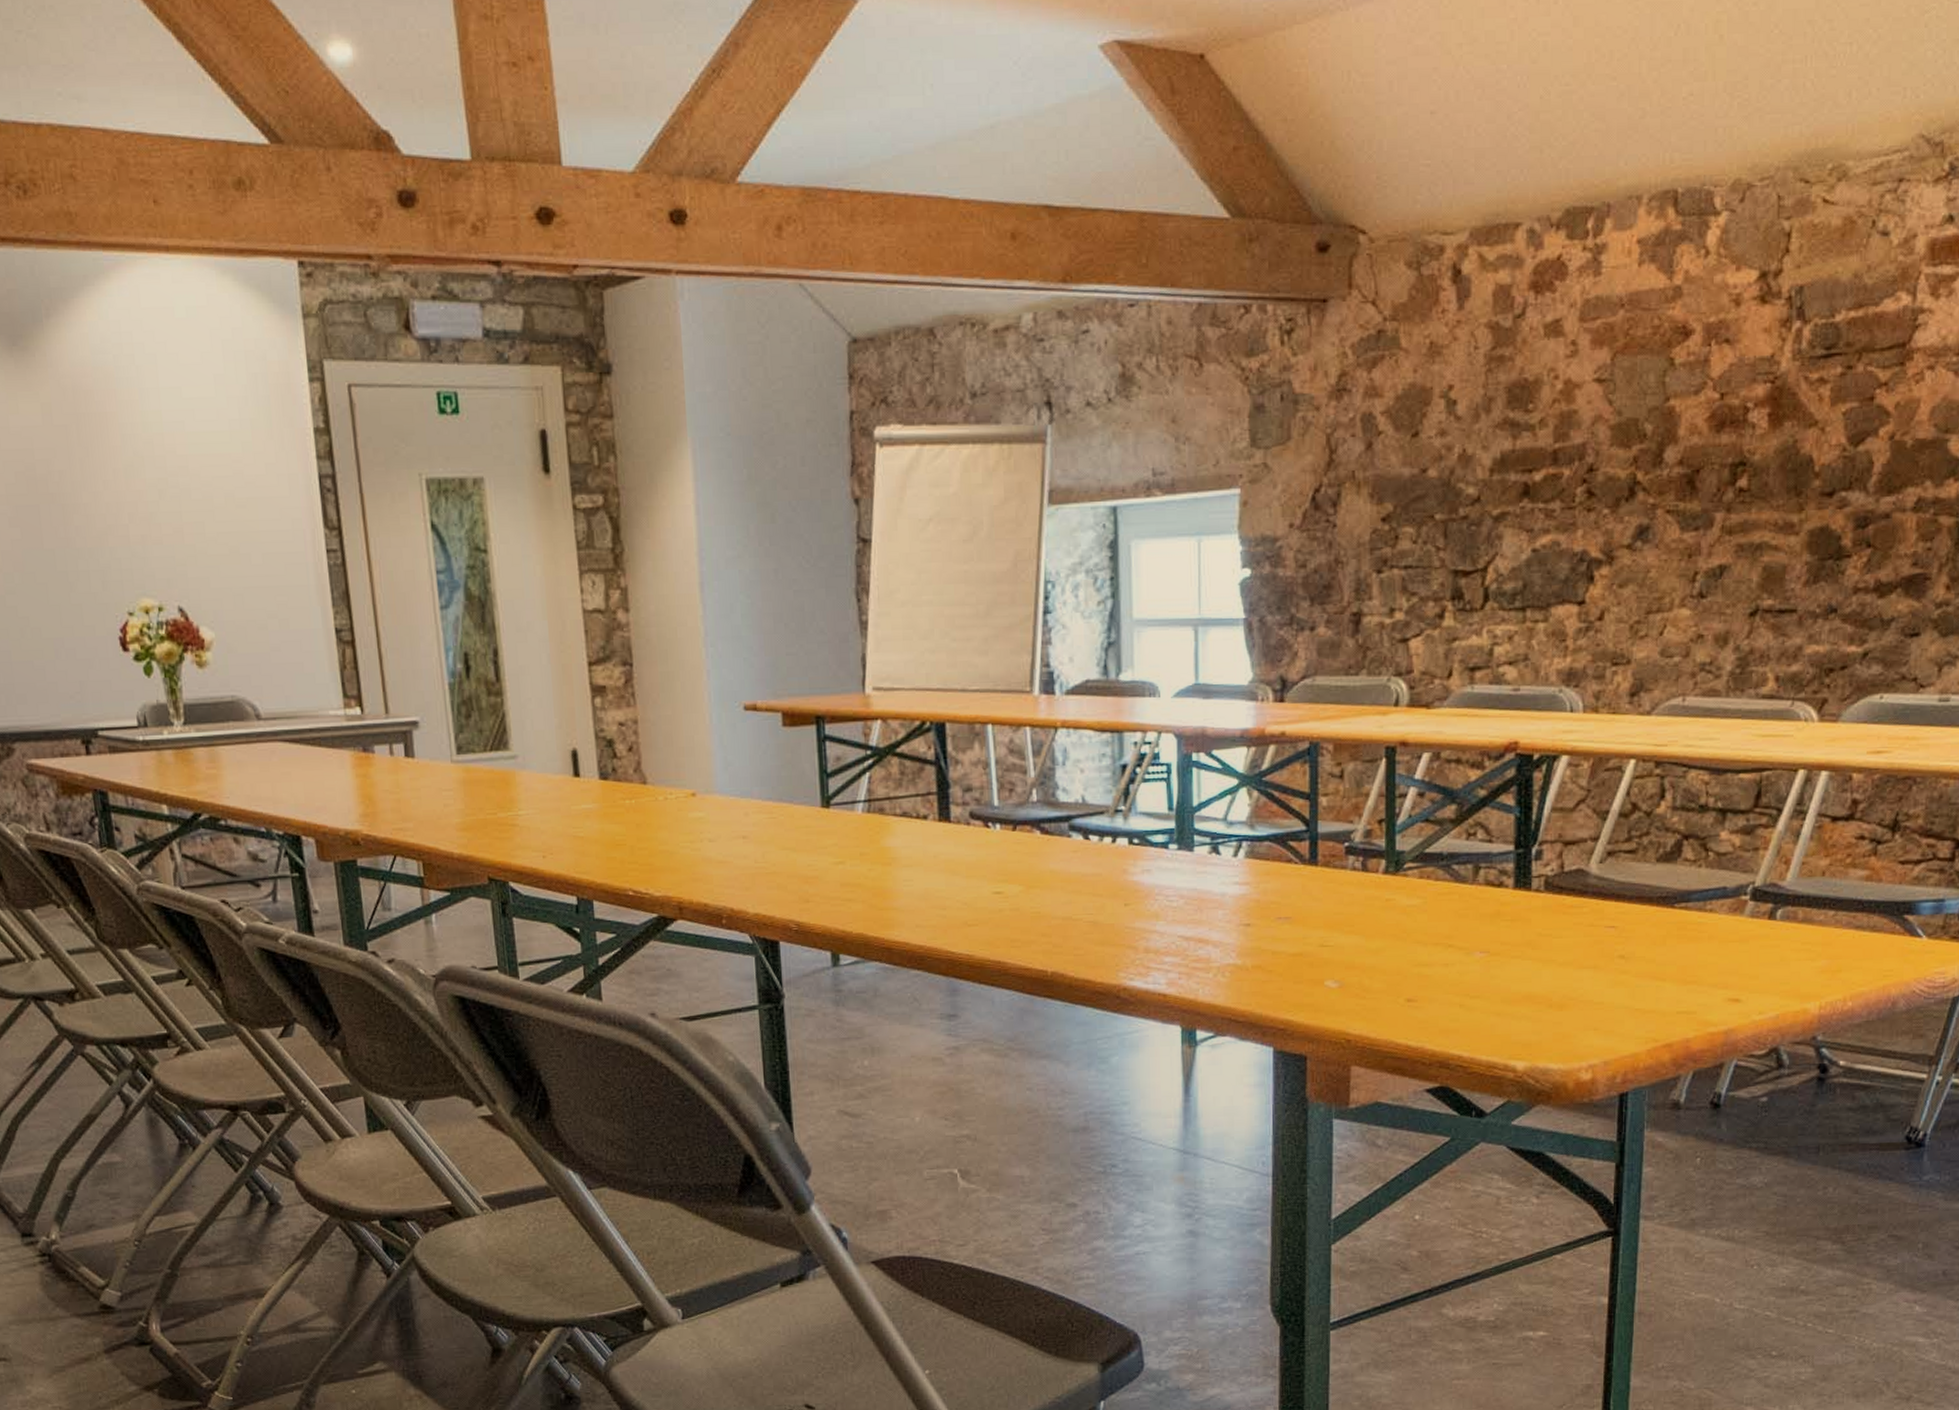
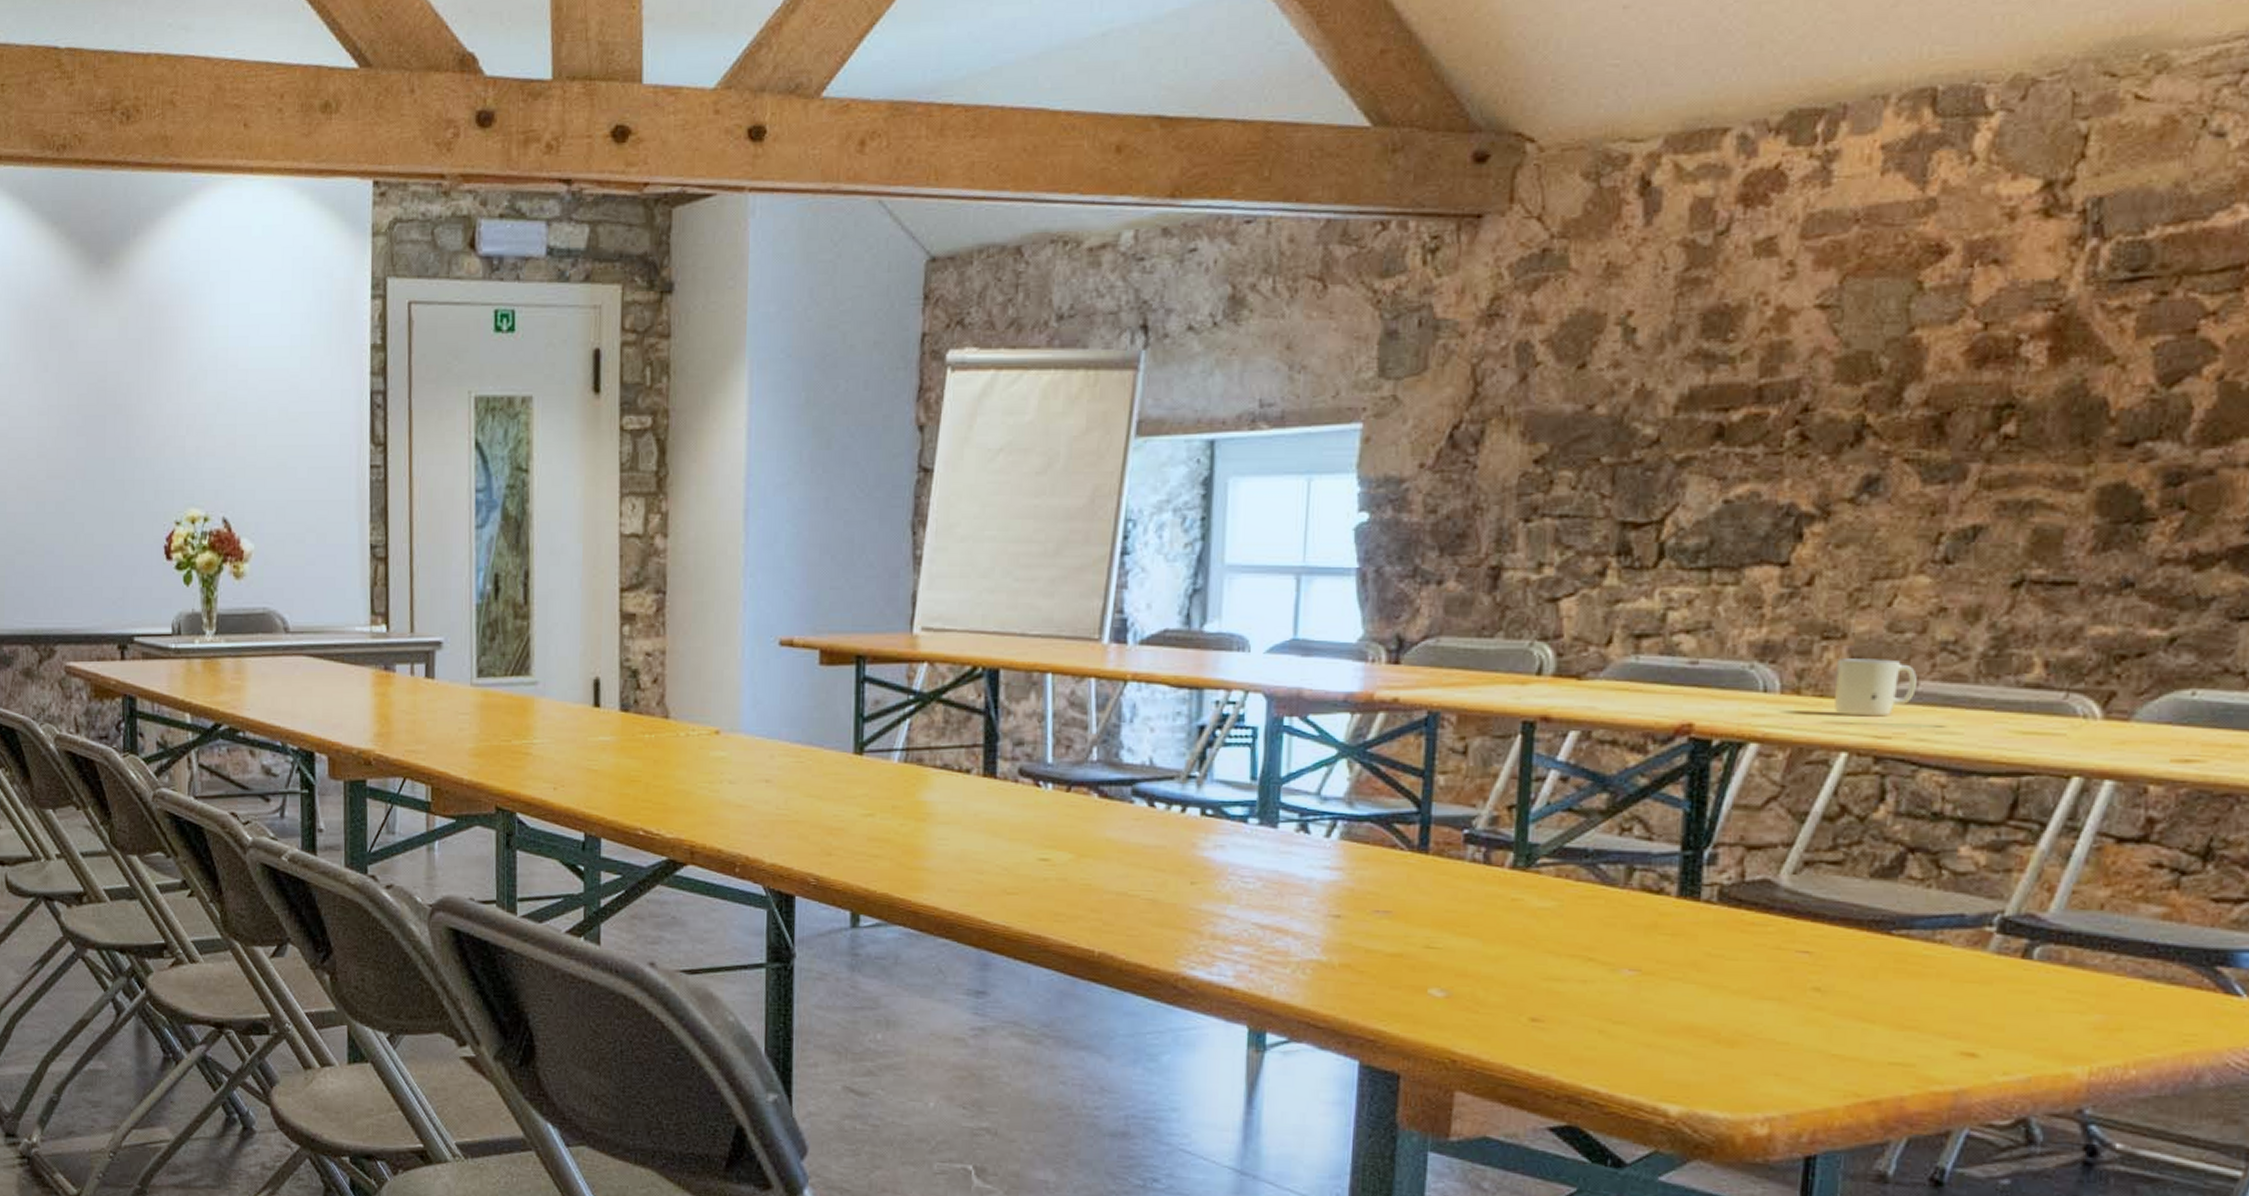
mug: none [1624,679,1684,729] -> present [1834,658,1917,717]

